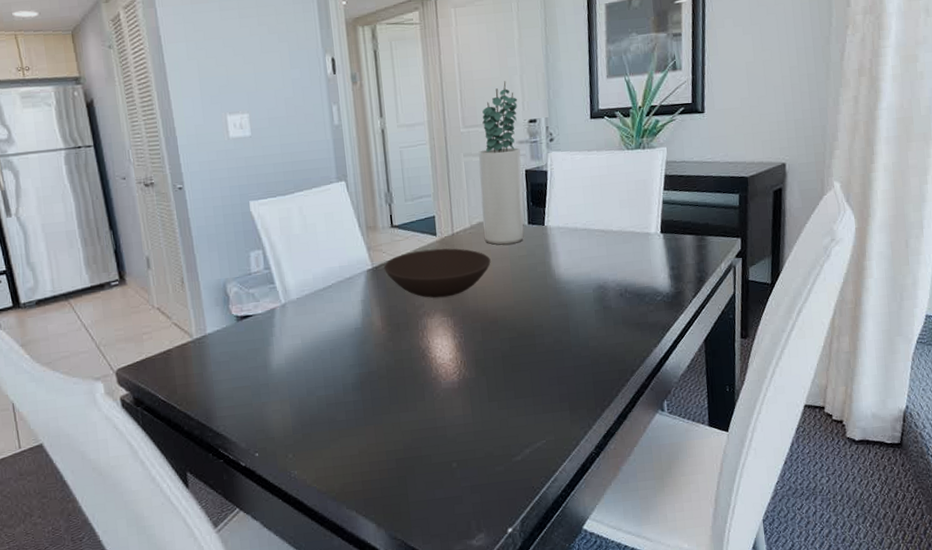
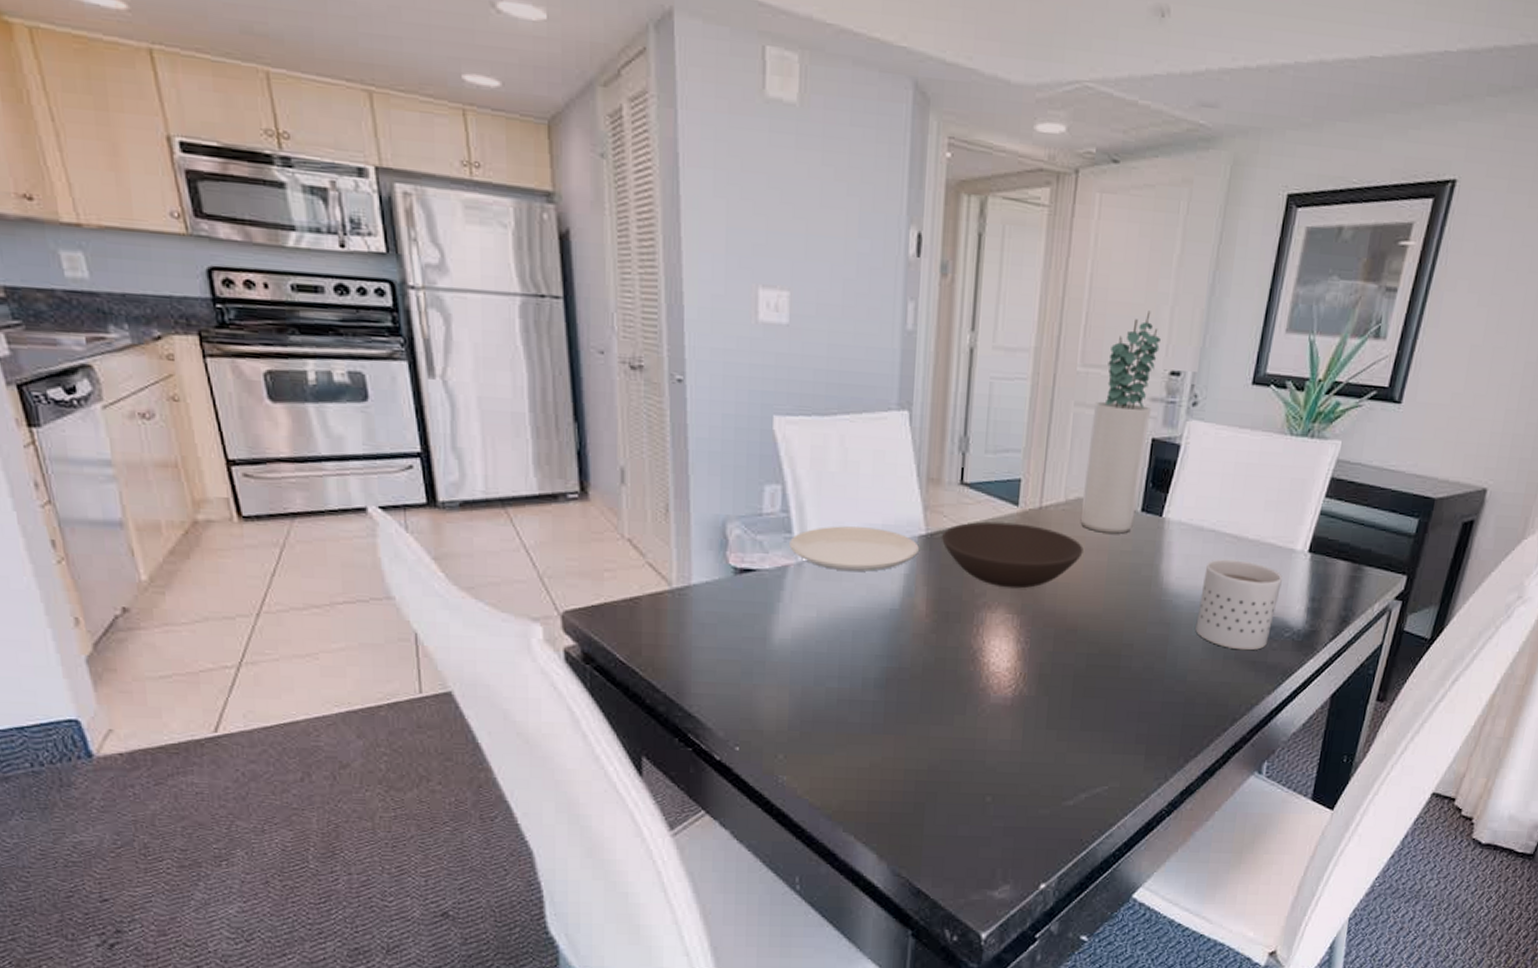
plate: none [274,269,369,306] -> present [789,526,919,572]
mug: none [585,247,646,316] -> present [1195,559,1282,651]

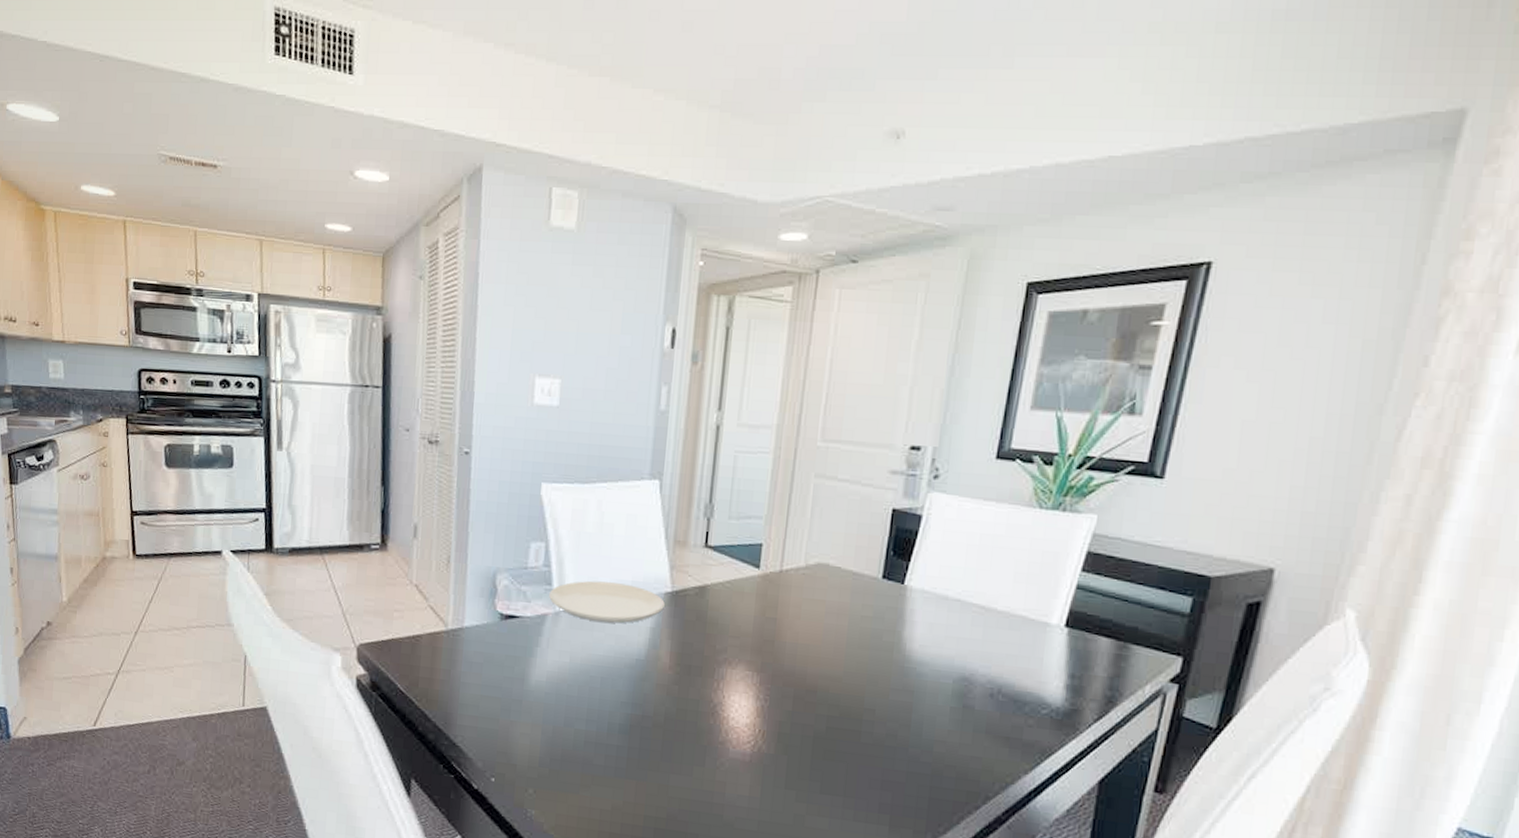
bowl: present [941,521,1084,589] -> none [685,582,824,647]
vase: present [1080,310,1161,534] -> none [820,391,900,599]
mug: present [1195,559,1282,651] -> none [941,629,1037,726]

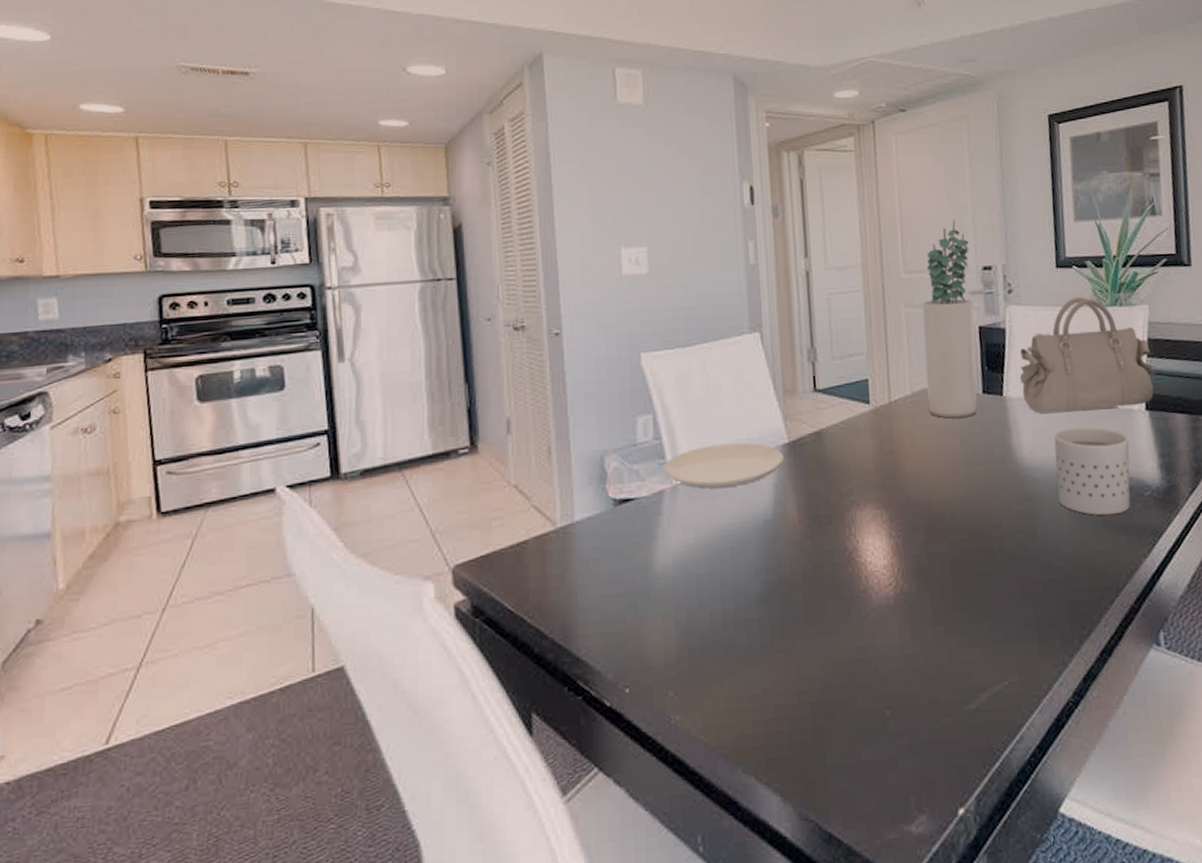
vase: none [820,391,900,599] -> present [922,220,978,419]
shoulder bag: none [926,494,1088,620] -> present [1020,297,1156,414]
mug: none [941,629,1037,726] -> present [1053,426,1131,516]

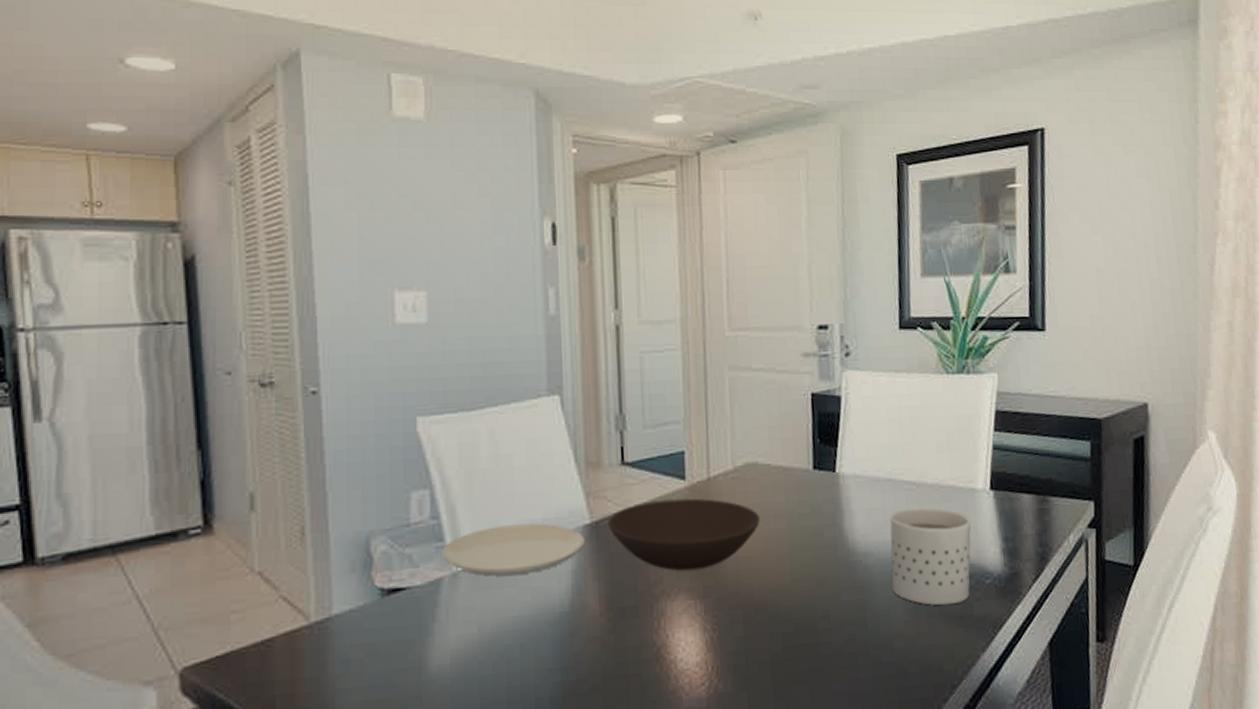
bowl: none [803,420,937,484] -> present [607,498,760,571]
vase: present [922,220,978,419] -> none [748,271,808,497]
shoulder bag: present [1020,297,1156,414] -> none [855,362,1003,493]

